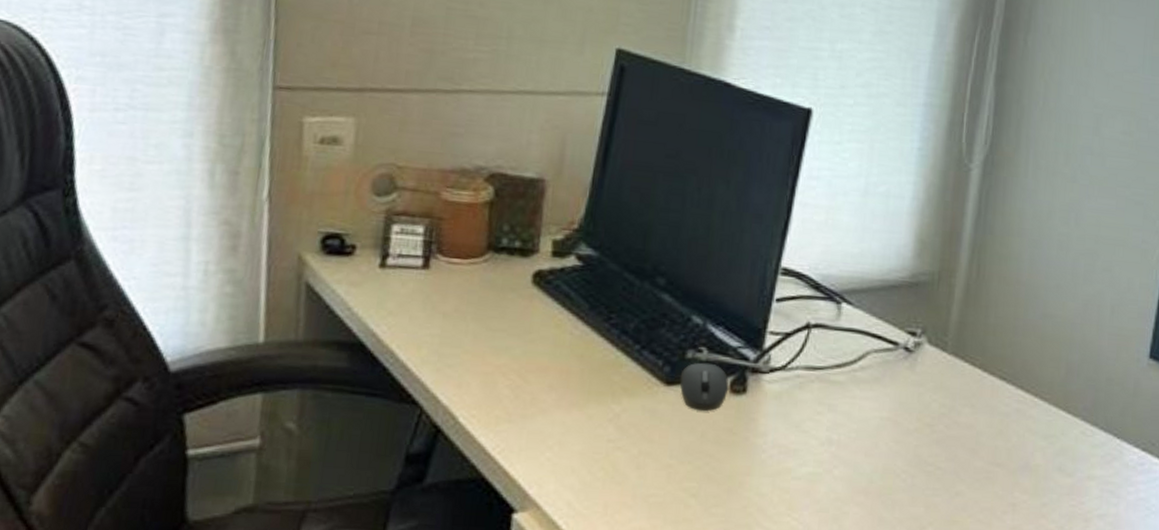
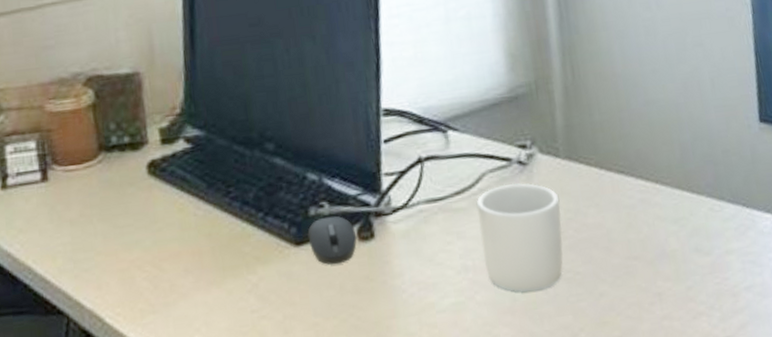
mug: none [849,367,937,478] -> present [476,183,564,292]

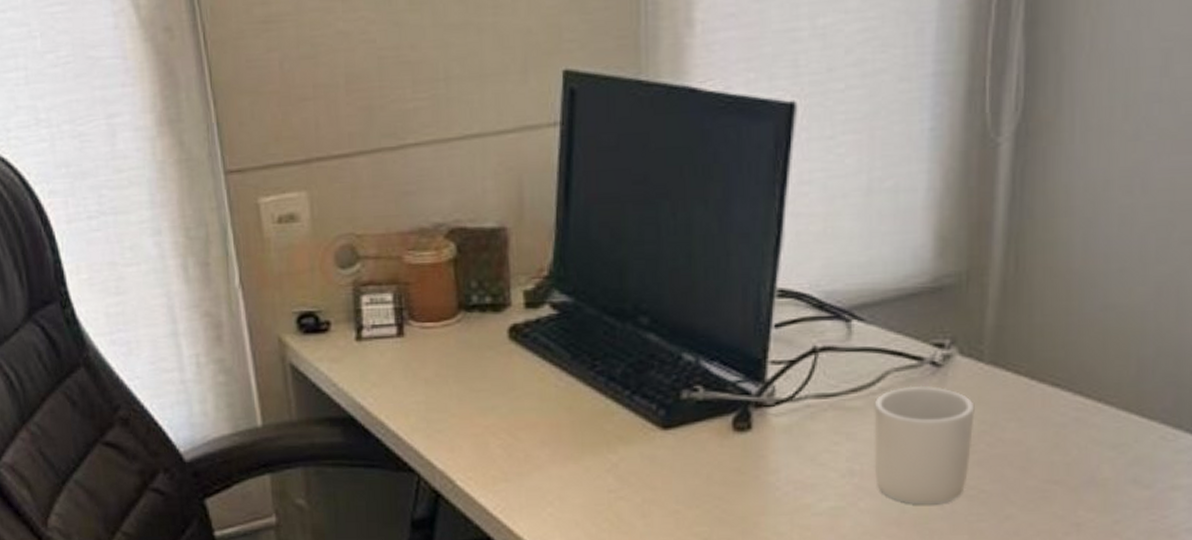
computer mouse: present [307,216,357,265] -> none [677,401,732,453]

